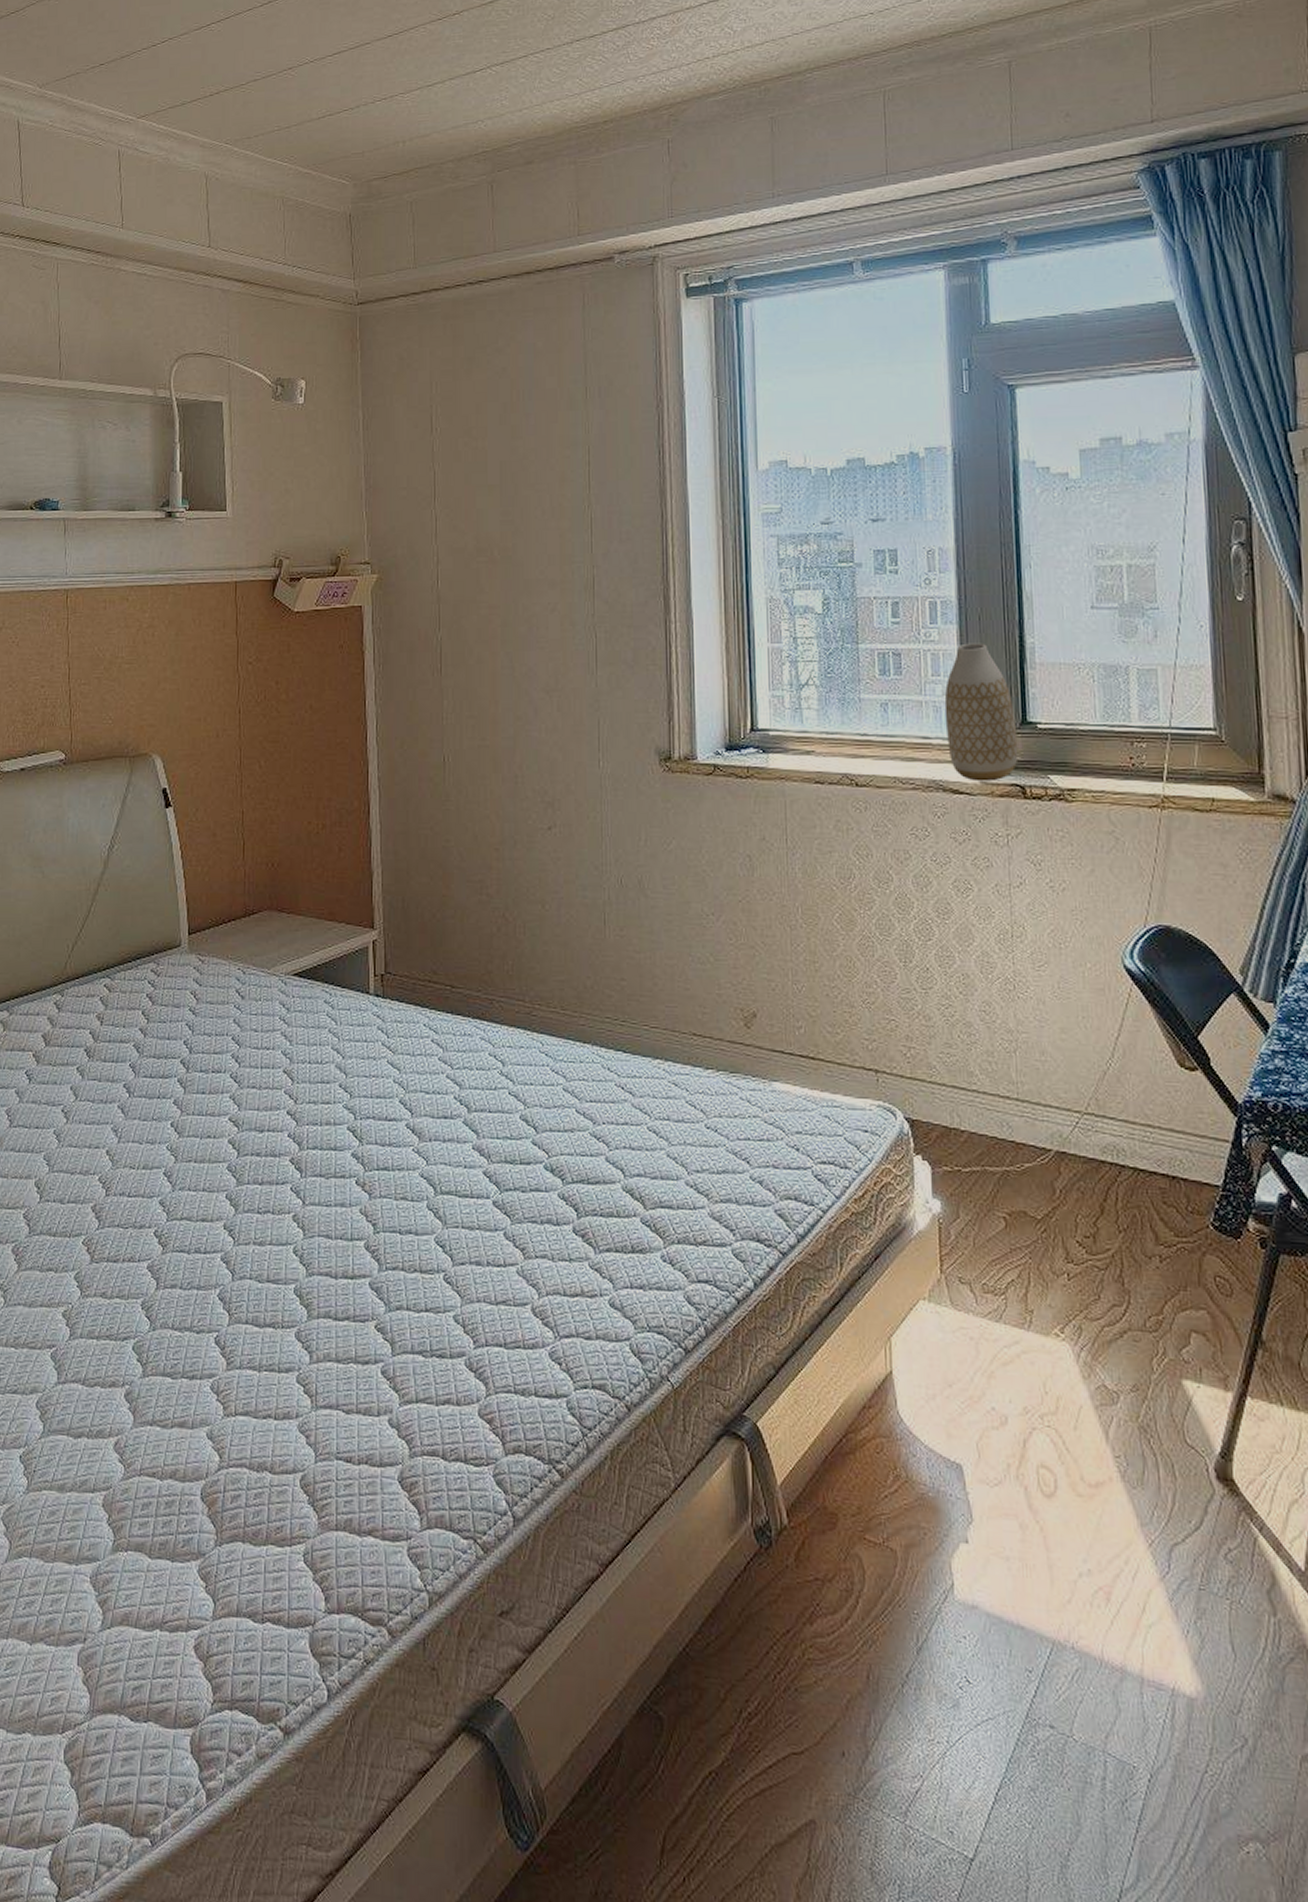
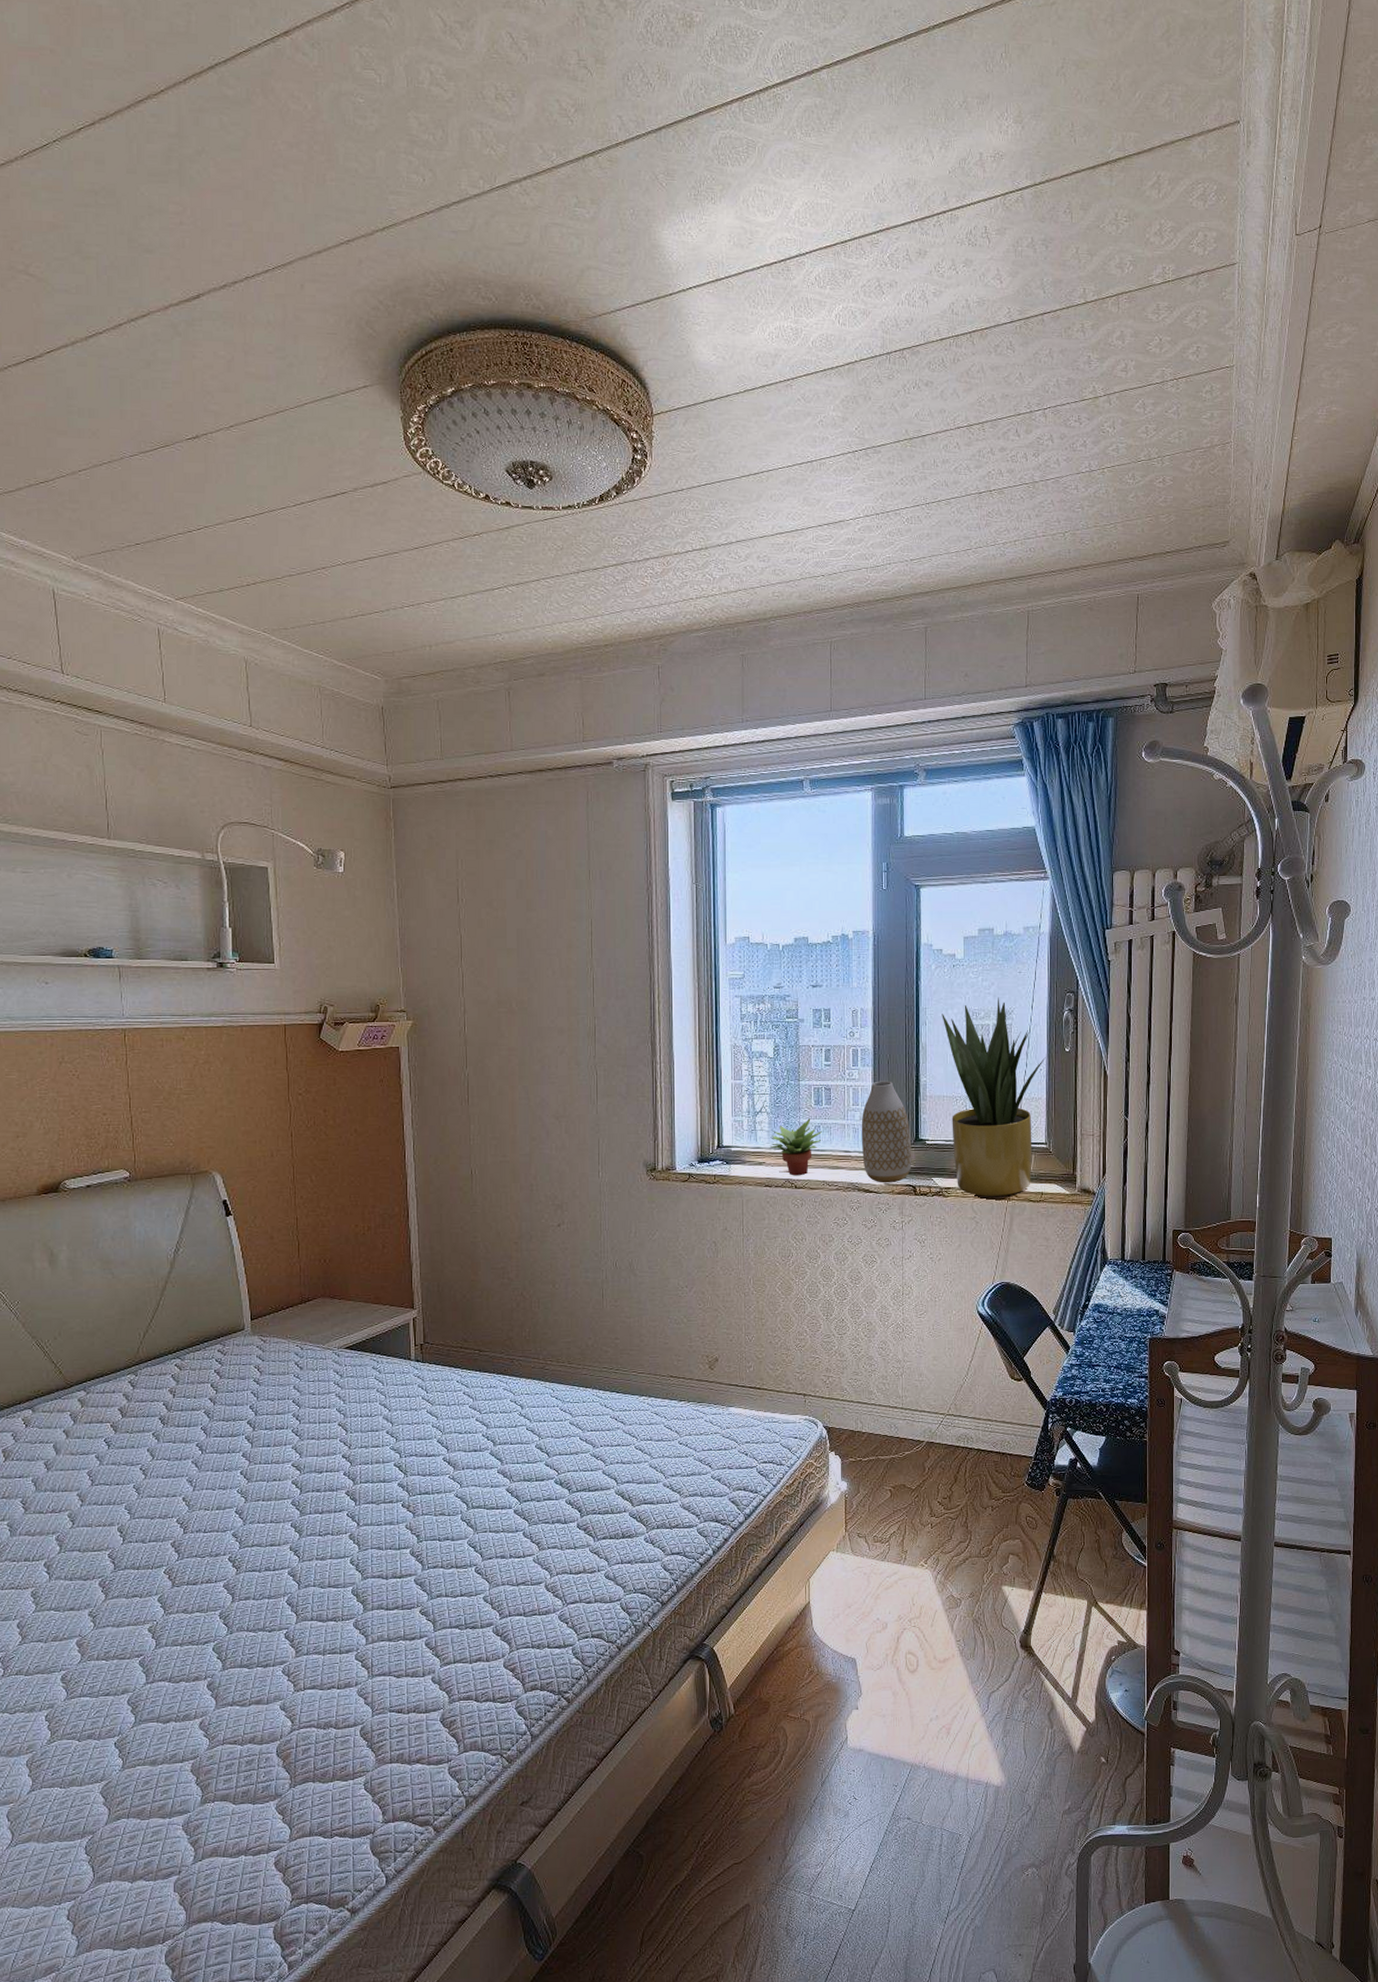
succulent plant: none [819,693,891,770] -> present [769,1118,822,1176]
planter: none [1052,528,1208,802] -> present [942,997,1046,1196]

